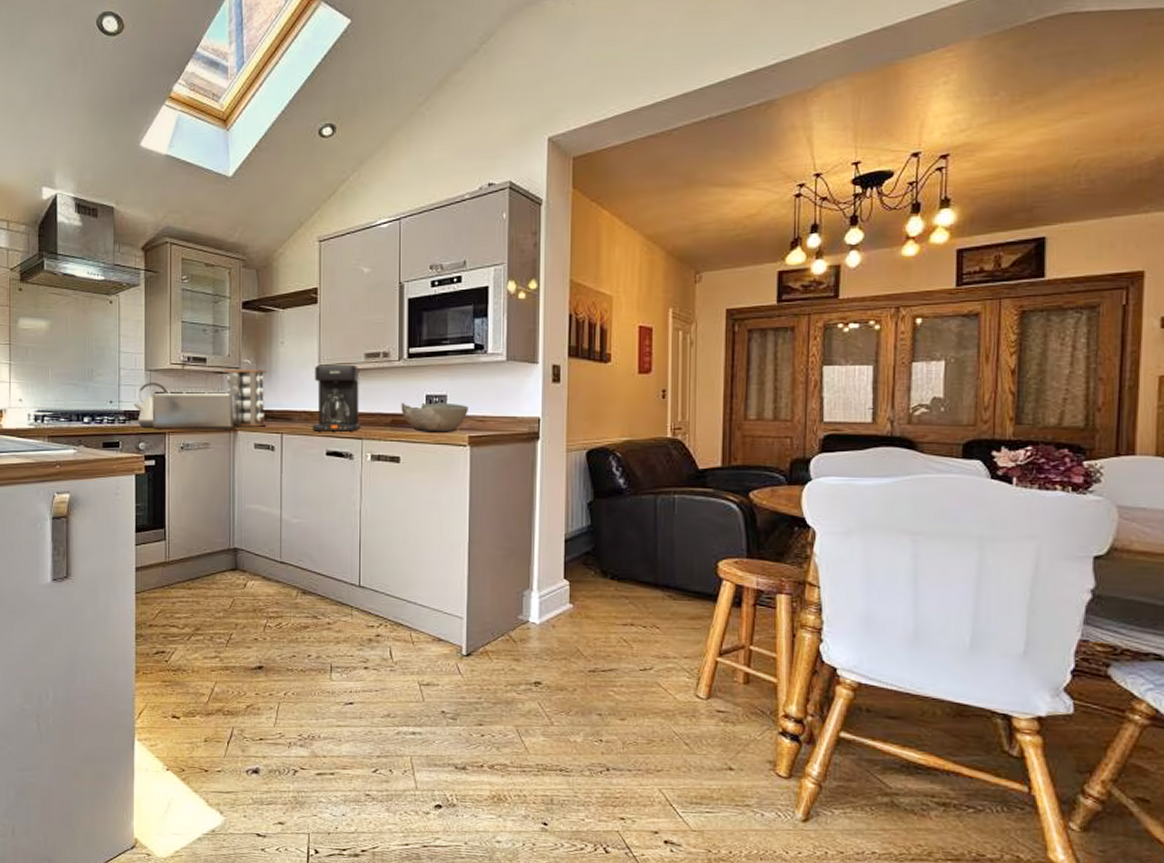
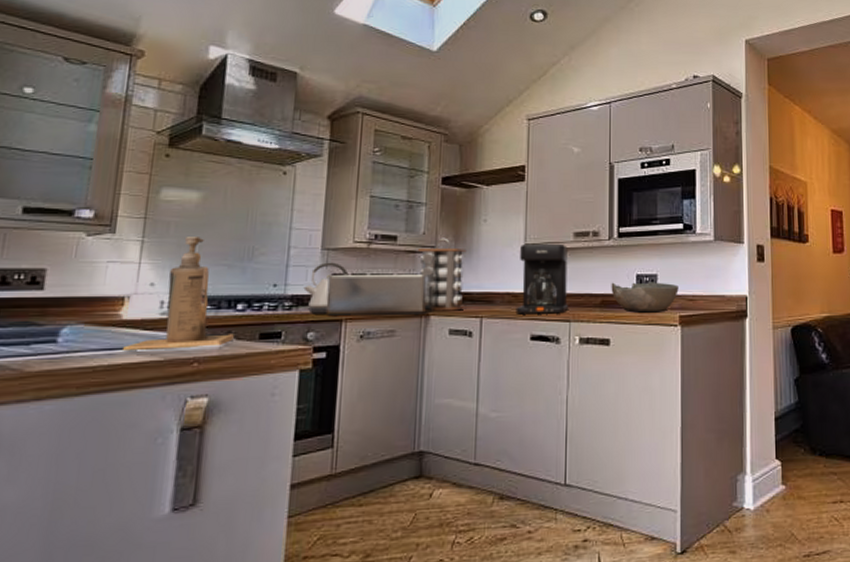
soap dispenser: none [6,360,84,453] -> present [123,237,234,350]

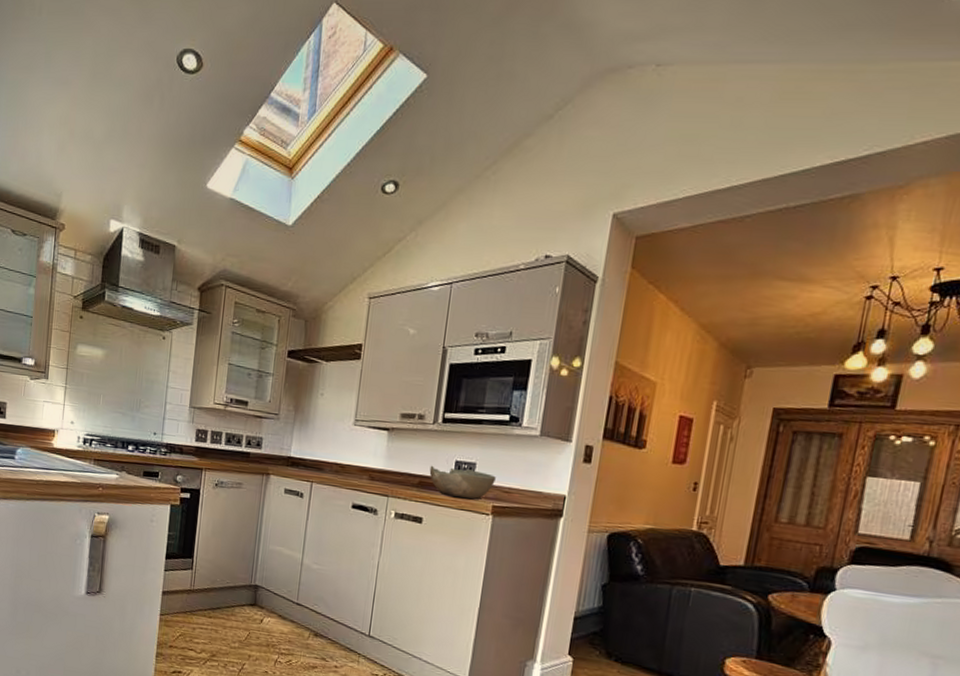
soap dispenser: present [123,237,234,350] -> none [55,387,126,478]
kettle: present [303,262,349,316] -> none [175,418,209,464]
toaster: present [325,273,437,317] -> none [191,429,278,474]
spice rack: present [418,237,468,313] -> none [264,406,305,474]
coffee maker: present [515,245,568,314] -> none [341,420,393,489]

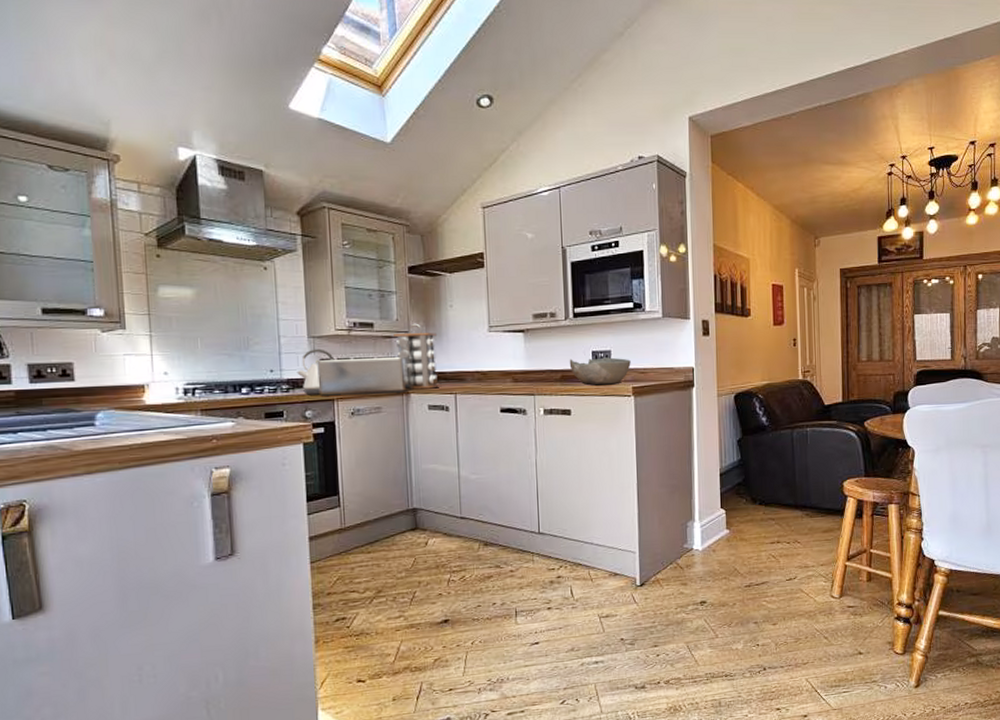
kettle: none [175,418,209,464] -> present [297,348,335,396]
toaster: none [191,429,278,474] -> present [317,356,414,397]
spice rack: none [264,406,305,474] -> present [393,323,440,391]

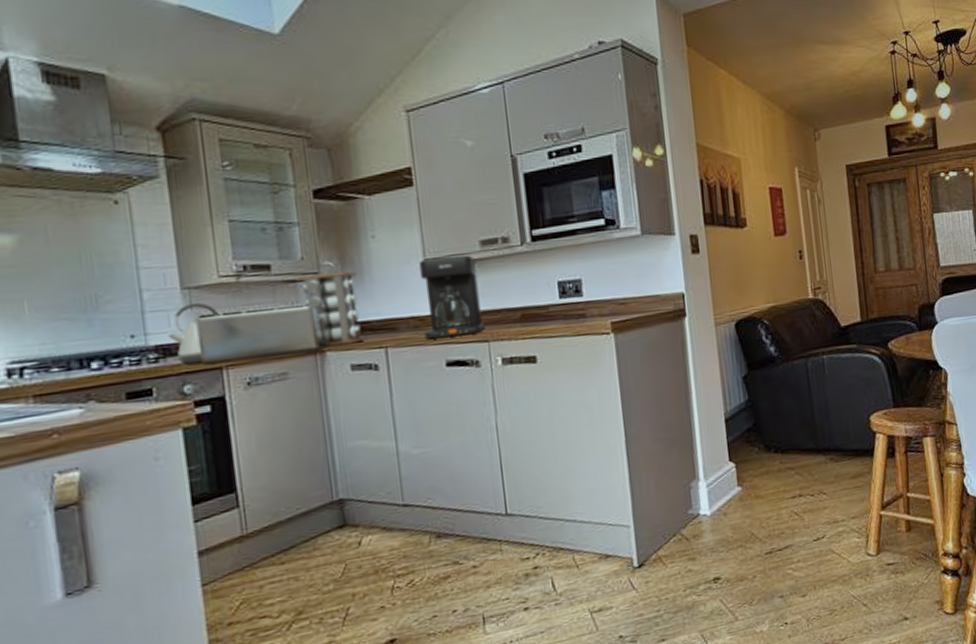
coffee maker: none [485,326,532,390] -> present [419,256,485,340]
bowl: present [569,357,631,387] -> none [530,287,607,325]

